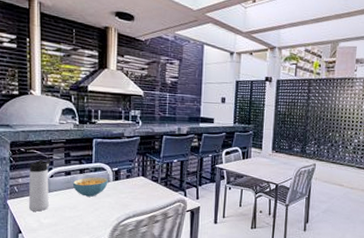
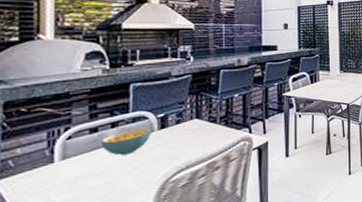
thermos bottle: present [29,158,51,212] -> none [32,116,69,189]

